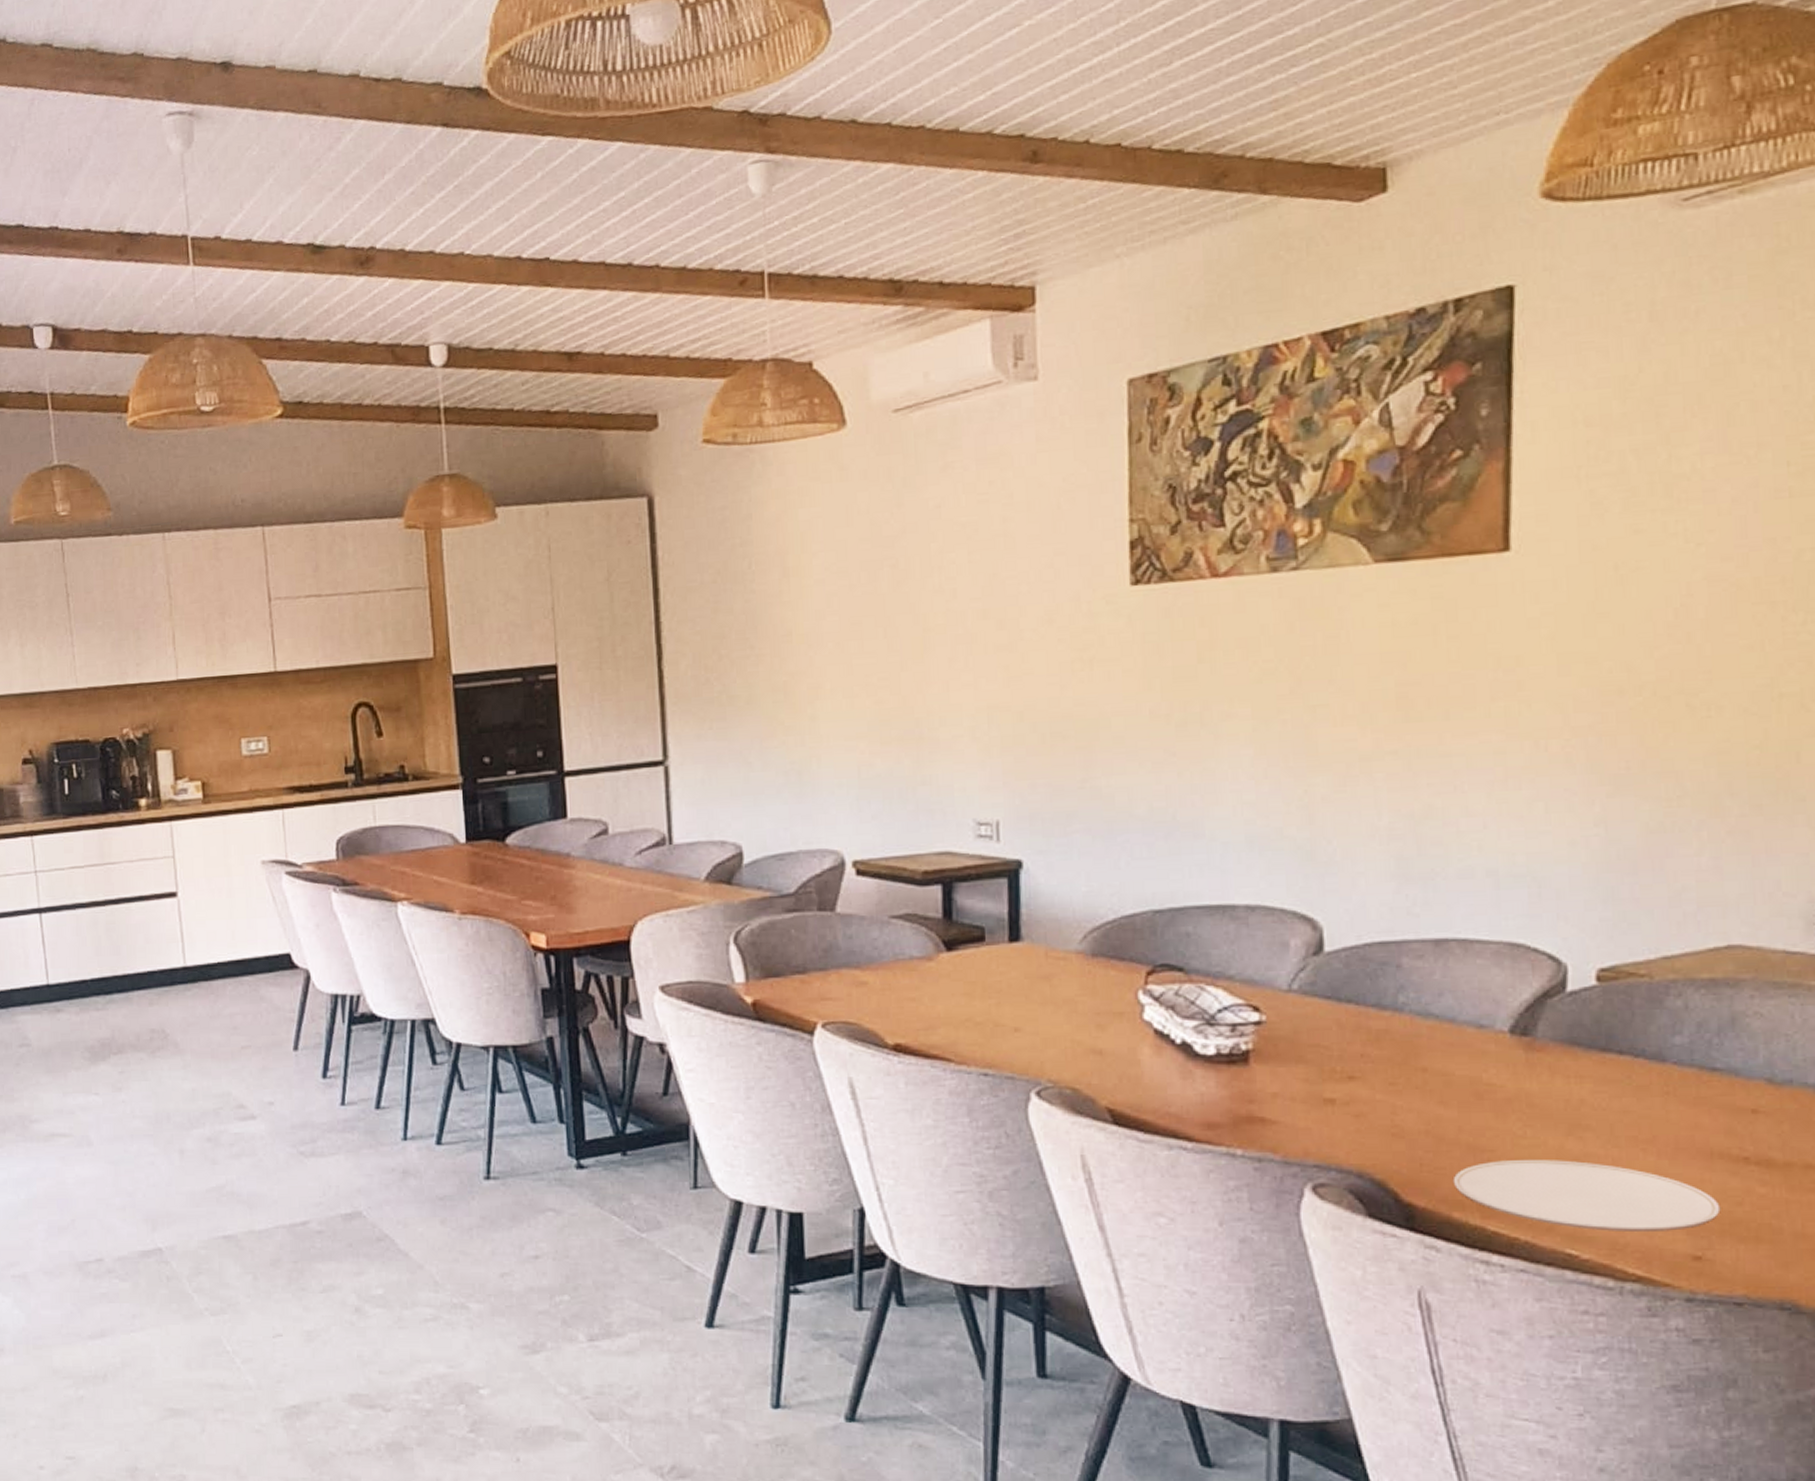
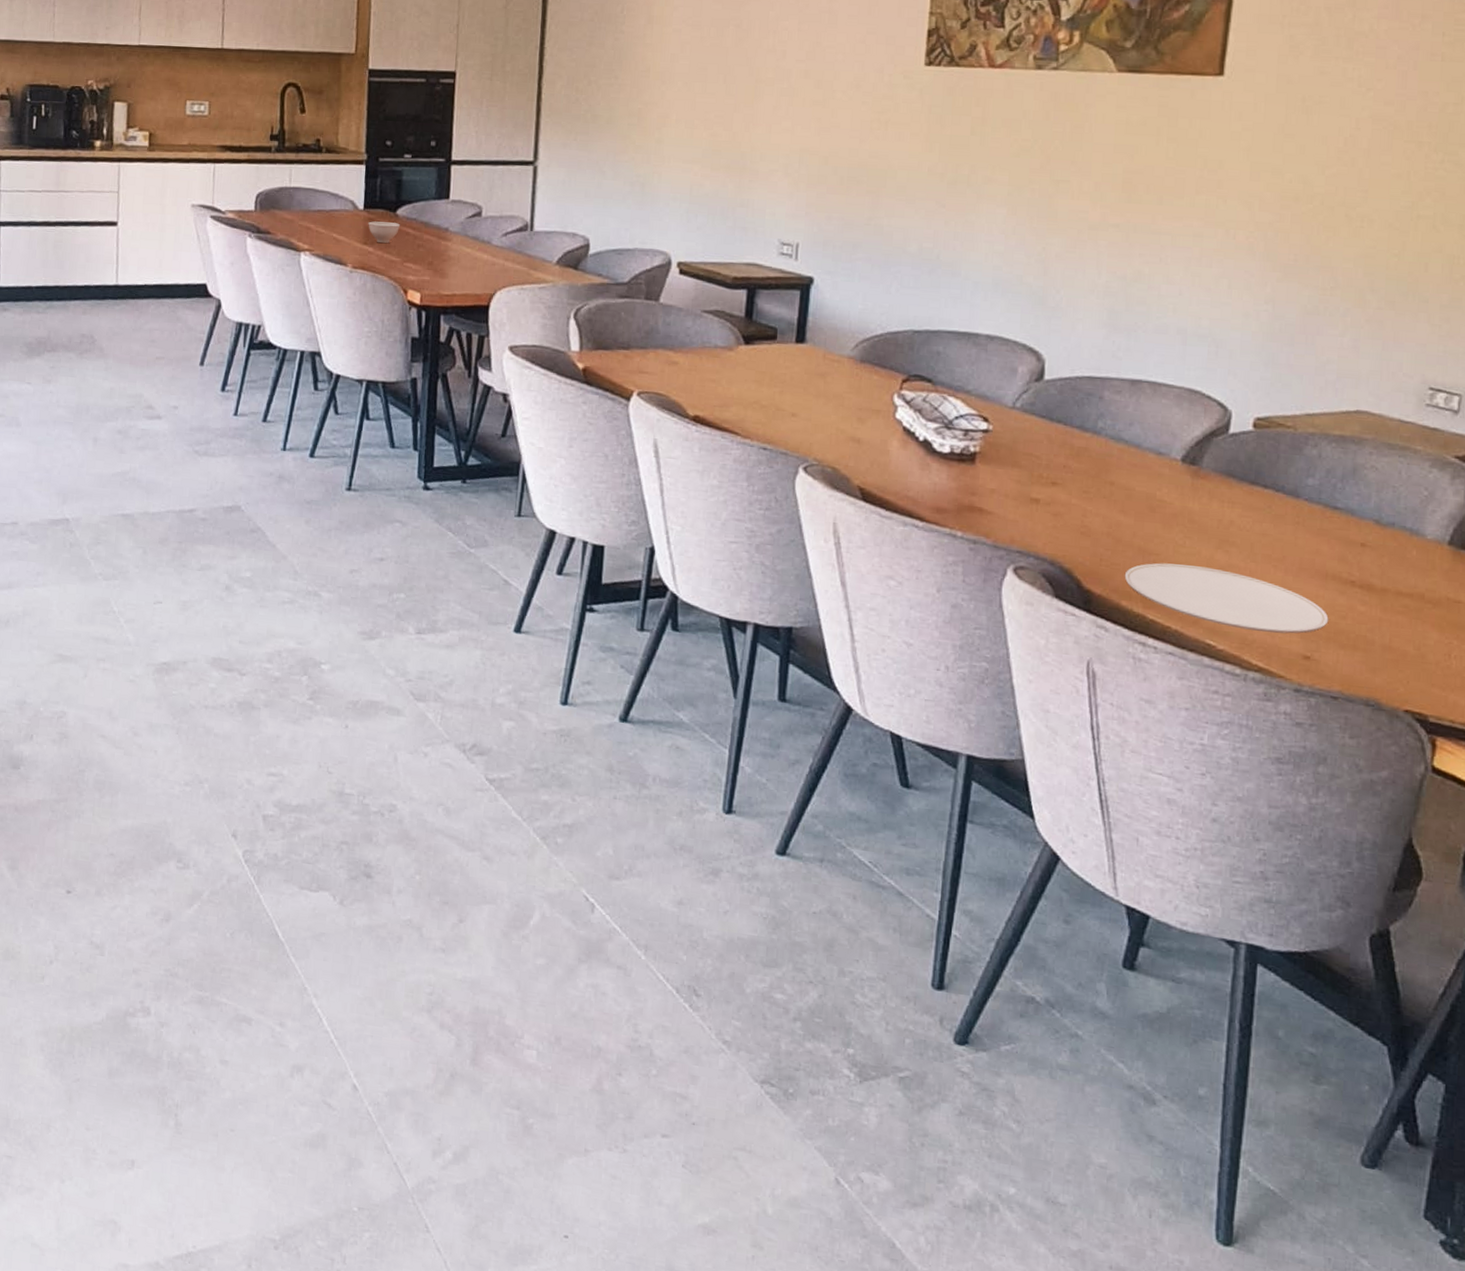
bowl: none [473,854,513,881] -> present [368,221,401,244]

